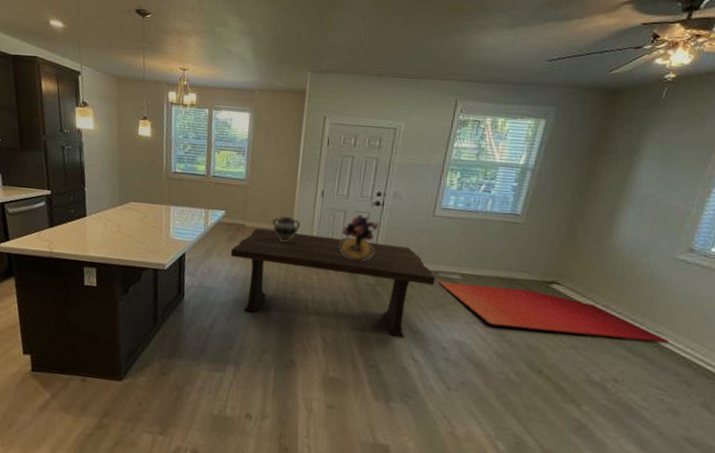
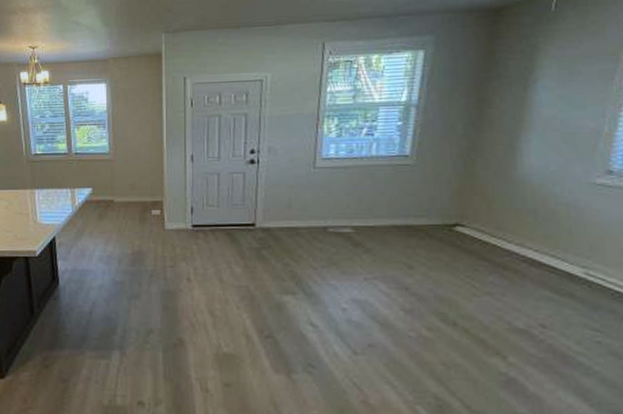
dining table: present [230,227,435,337] -> none [102,202,325,301]
ceramic pot: present [273,216,300,242] -> none [143,186,172,213]
bouquet: present [339,214,380,263] -> none [216,175,257,227]
rug: present [438,281,670,344] -> none [328,235,599,280]

